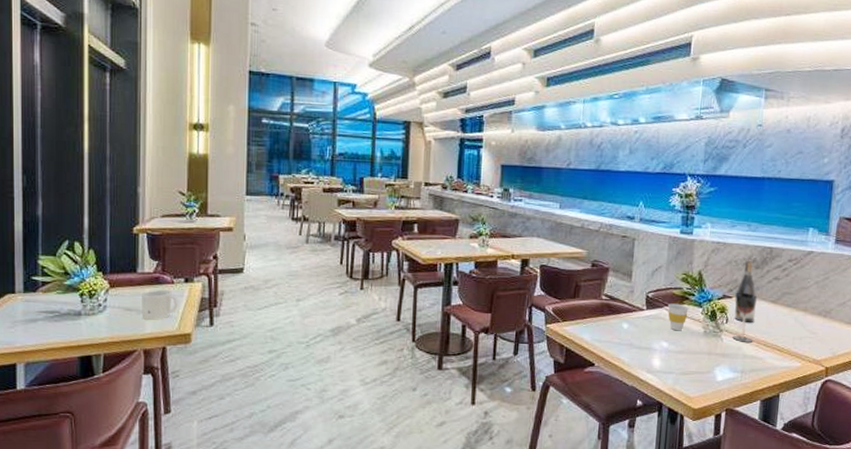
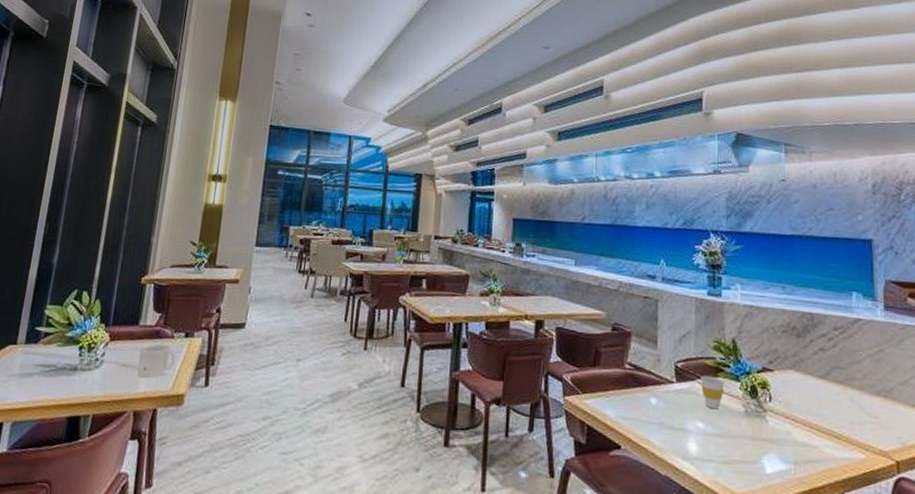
wineglass: present [732,292,758,343] -> none [777,364,803,426]
wine bottle: present [734,260,757,323] -> none [778,327,802,402]

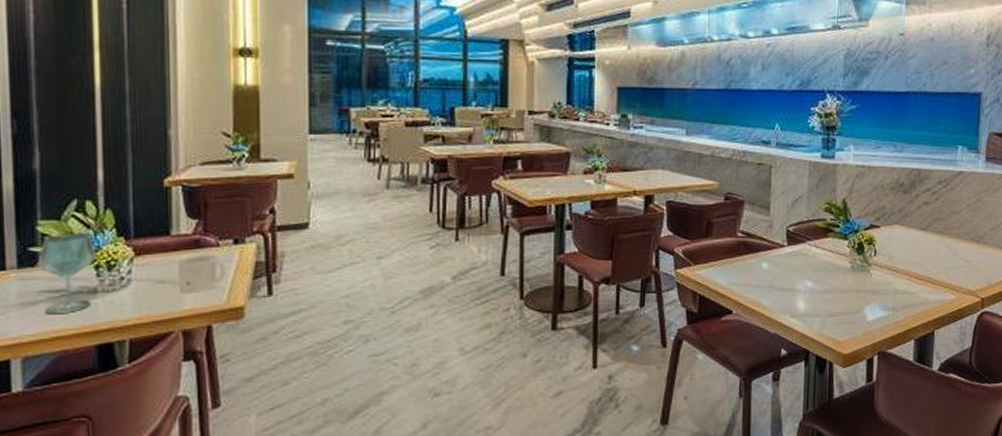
wine glass: none [36,317,83,387] -> present [37,233,97,315]
cup: present [700,375,724,410] -> none [810,237,833,268]

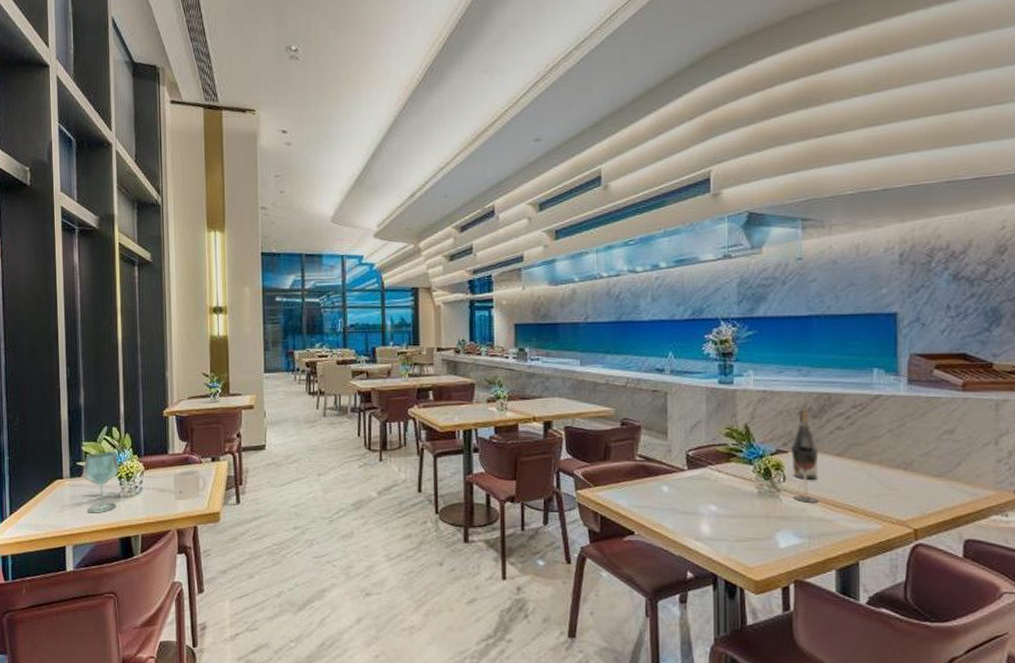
wineglass: none [882,220,907,276] -> present [791,445,819,503]
wine bottle: none [883,184,906,254] -> present [793,409,818,480]

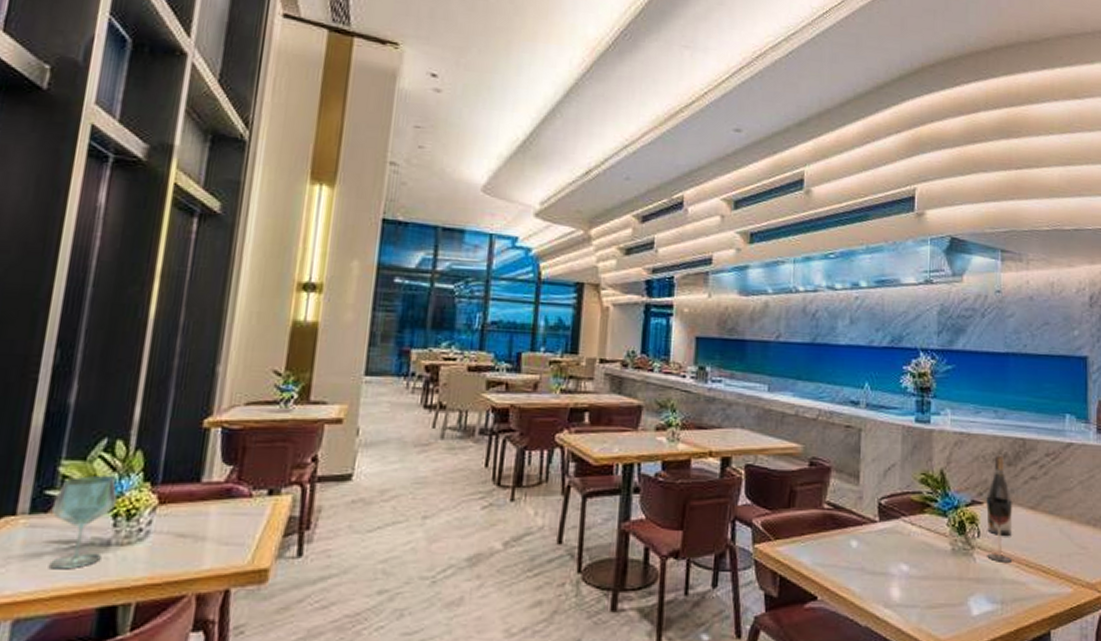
mug: present [173,469,207,500] -> none [200,505,256,550]

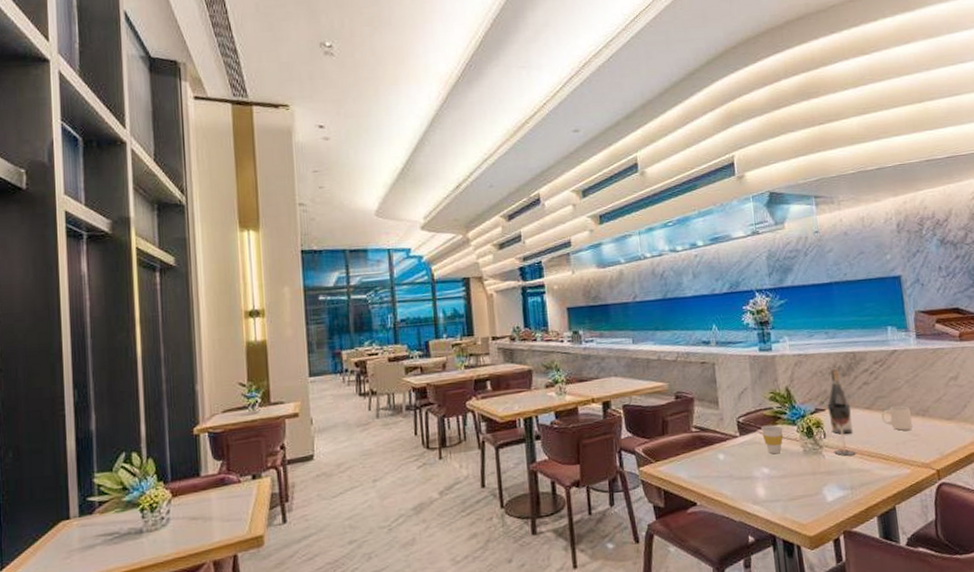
wine glass: present [48,476,118,570] -> none [94,481,142,556]
cup: none [905,512,931,549] -> present [760,424,784,455]
cup: none [1047,509,1082,540] -> present [881,405,913,431]

